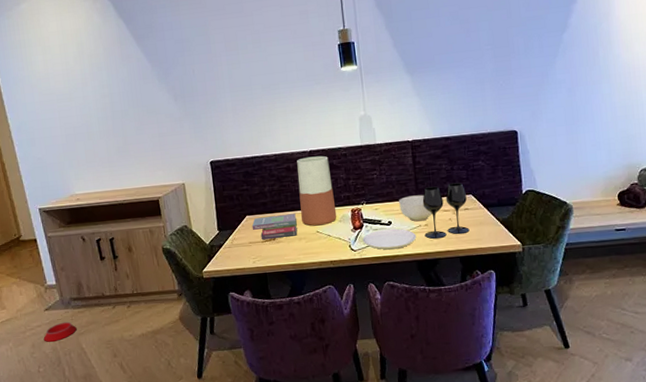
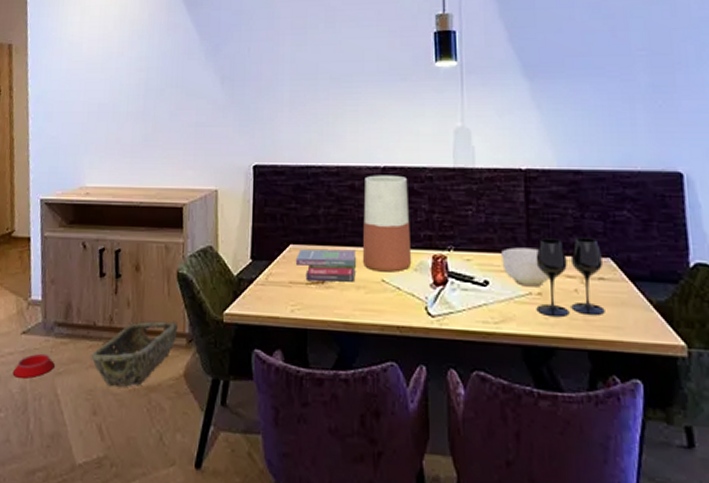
woven basket: none [103,283,170,336] -> present [90,321,178,388]
plate: present [362,228,417,250] -> none [445,291,524,323]

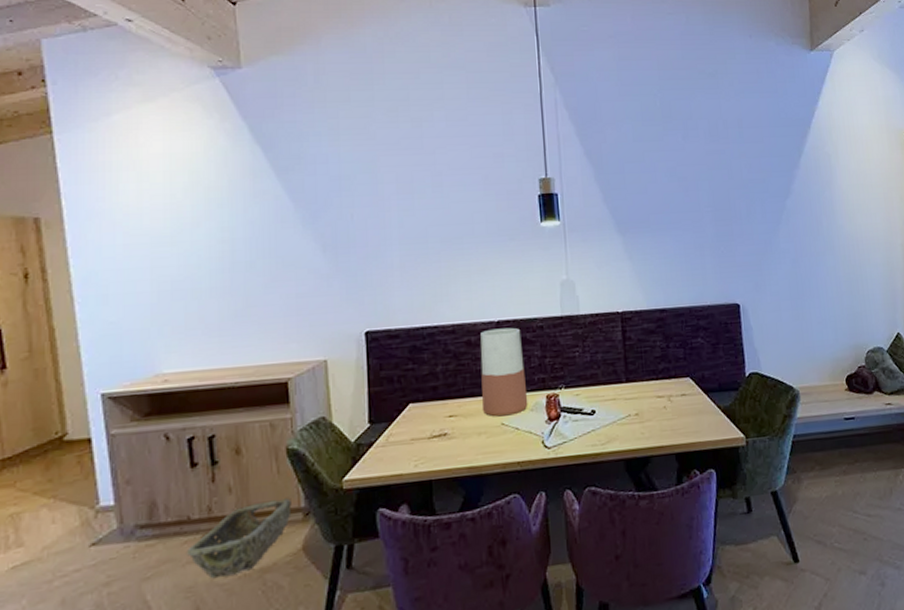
pet bowl: present [12,353,55,379] -> none [82,561,140,595]
books: present [295,248,357,282] -> none [416,400,477,436]
bowl: present [500,247,550,287] -> none [604,377,645,410]
wine glass: present [535,236,605,317] -> none [632,362,687,432]

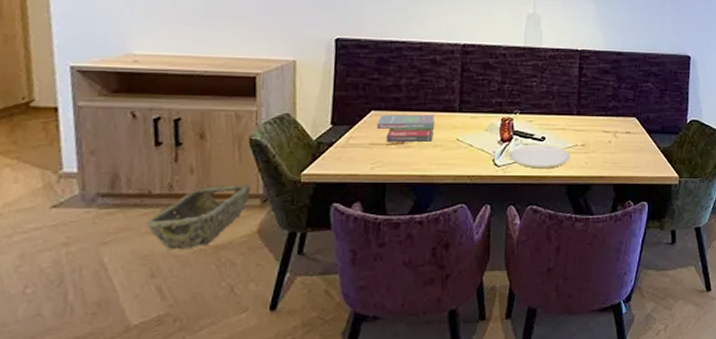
books: none [416,400,477,436] -> present [376,114,436,143]
vase: present [480,327,528,417] -> none [440,51,485,133]
plate: none [559,419,625,446] -> present [509,145,571,169]

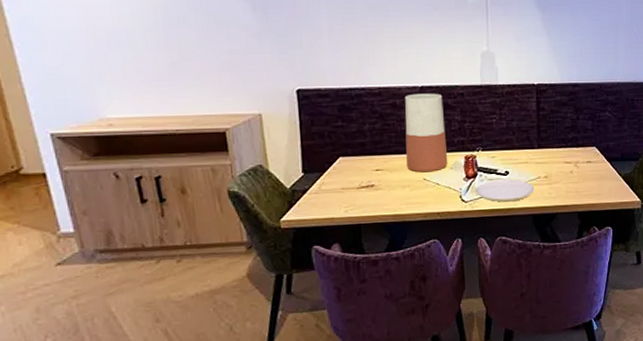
woven basket: present [144,185,251,250] -> none [143,234,236,297]
books: present [376,114,436,143] -> none [345,157,402,186]
vase: none [440,51,485,133] -> present [404,93,448,173]

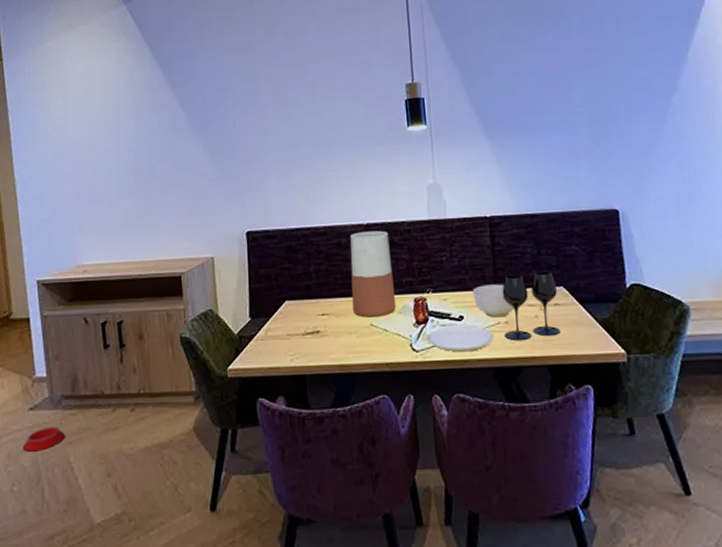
pet bowl: none [53,279,103,305] -> present [22,426,65,452]
bowl: none [517,144,554,173] -> present [472,284,515,318]
wine glass: none [543,132,590,192] -> present [502,270,561,340]

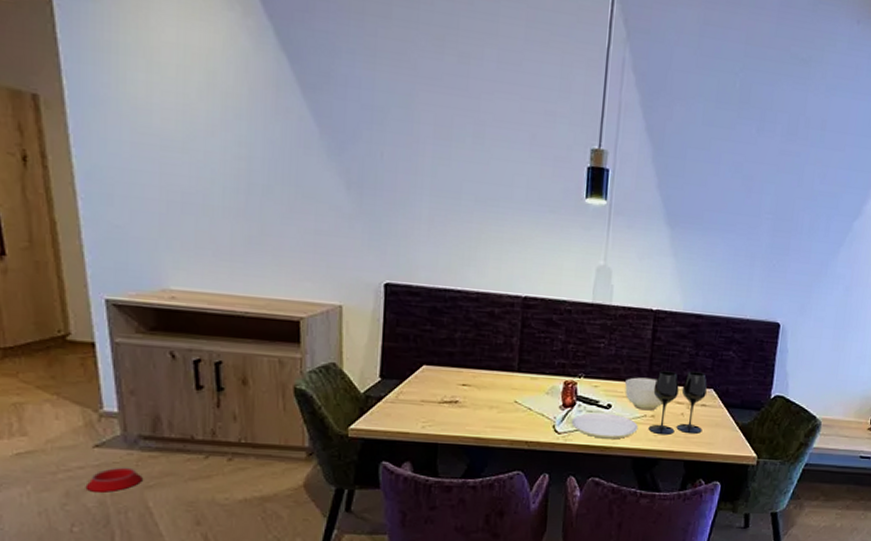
vase: present [350,230,396,318] -> none [496,303,548,395]

